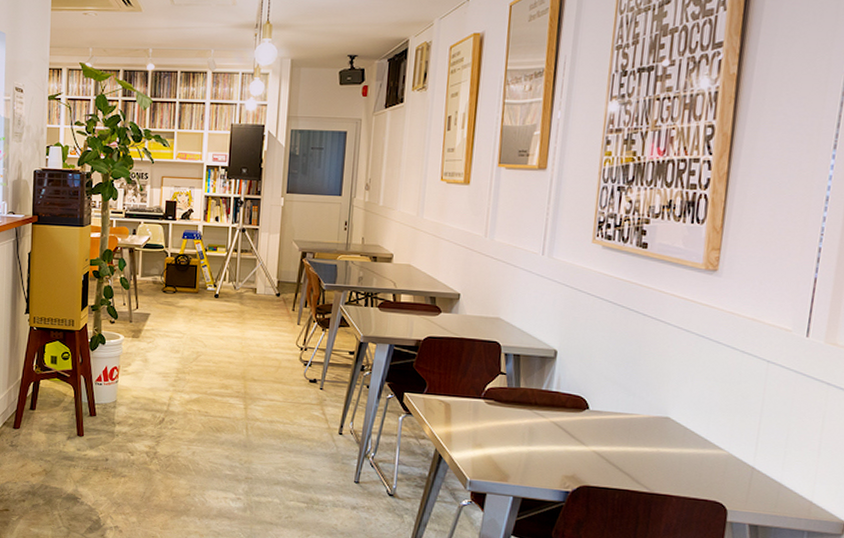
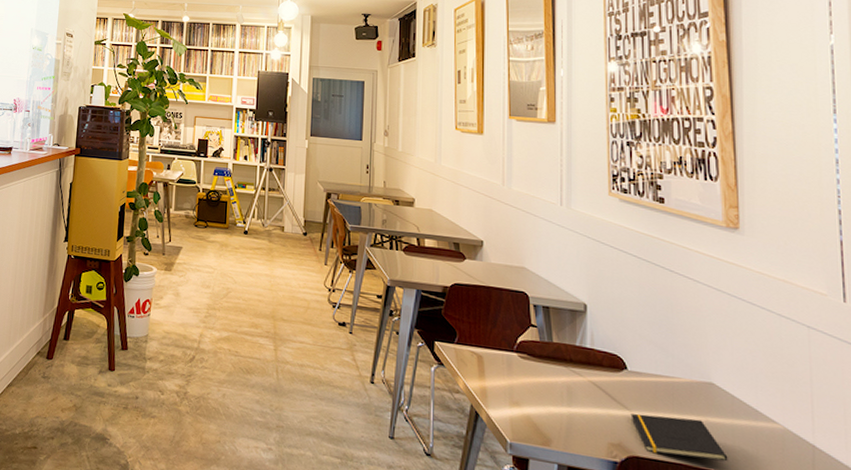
notepad: none [586,448,673,486] -> present [630,413,728,462]

